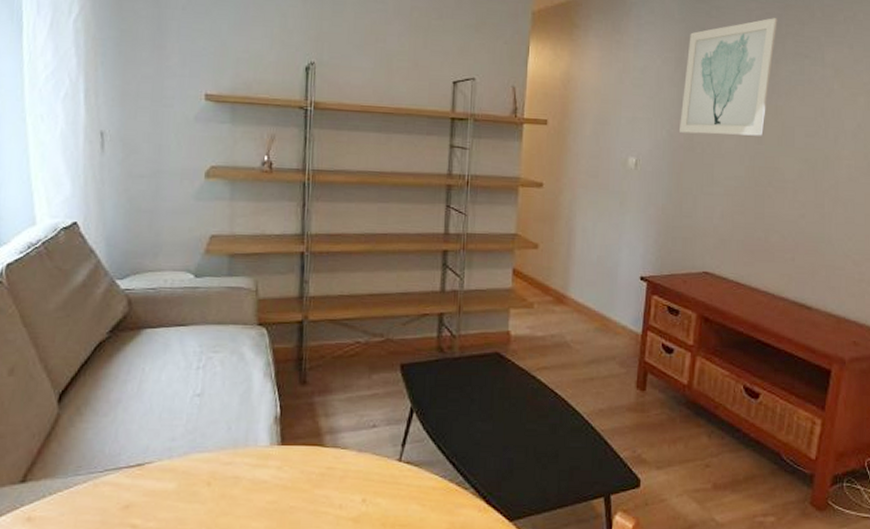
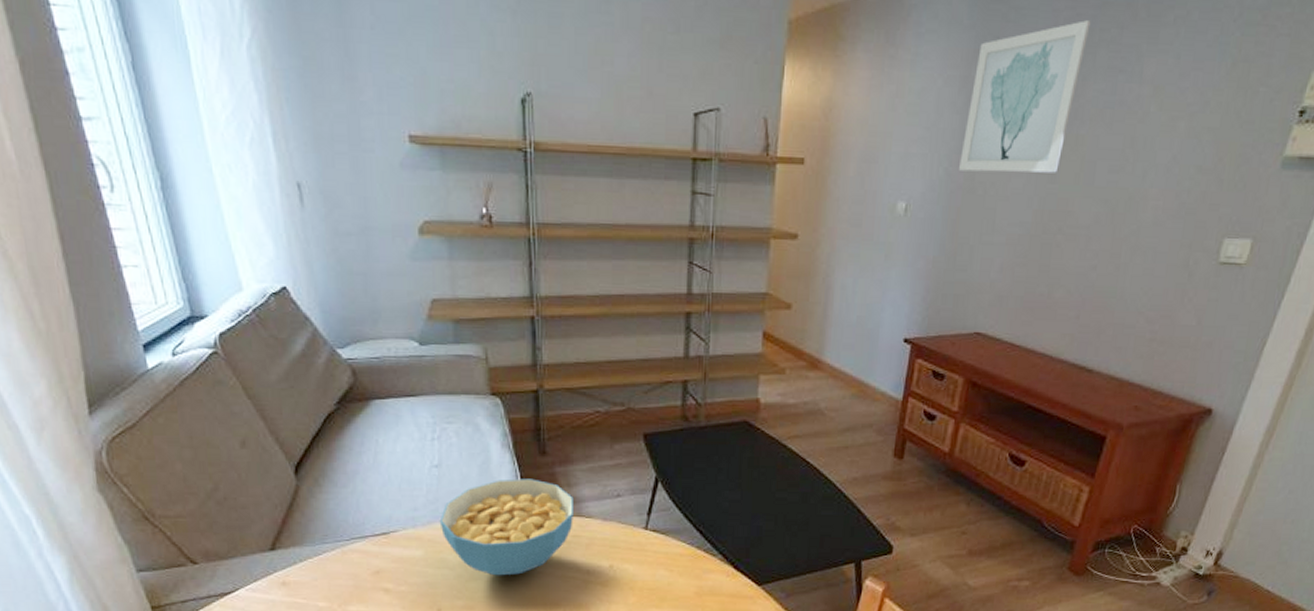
cereal bowl: none [195,408,330,511] -> present [439,478,573,576]

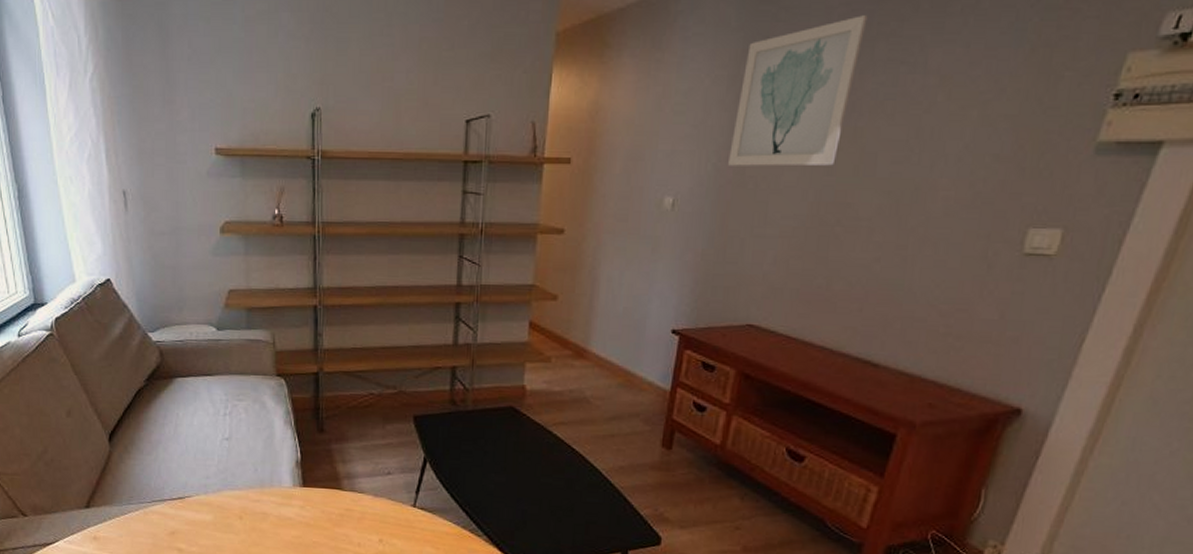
cereal bowl: present [439,478,573,576] -> none [228,453,347,544]

